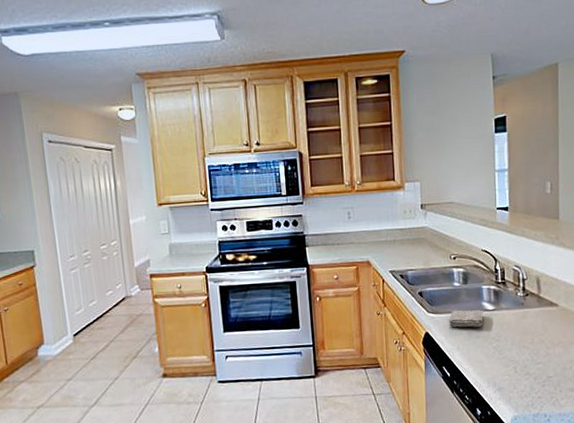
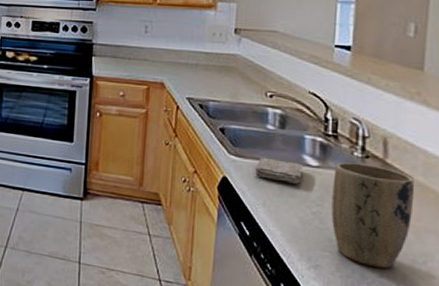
plant pot: none [505,300,561,380] -> present [331,162,415,269]

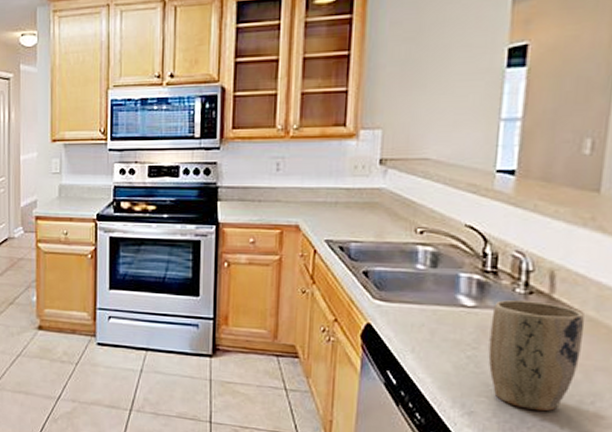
washcloth: present [254,157,303,184] -> none [402,300,457,326]

